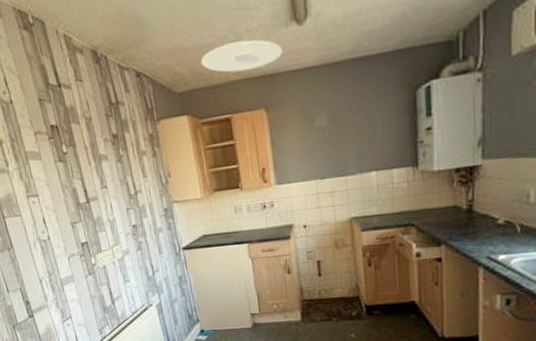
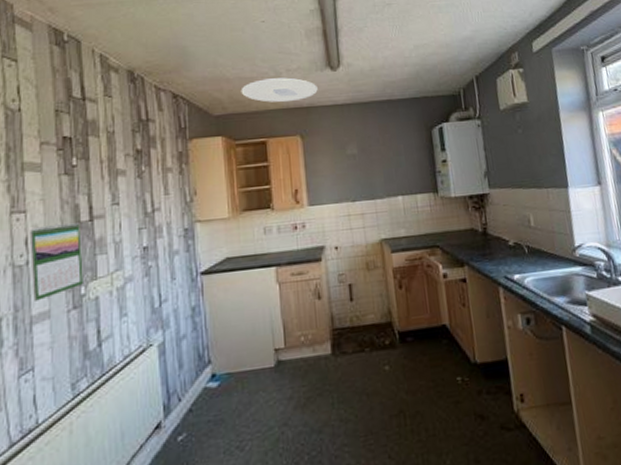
calendar: none [44,204,92,268] -> present [29,223,83,301]

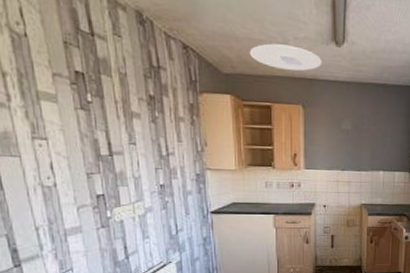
calendar: present [29,223,83,301] -> none [53,154,108,218]

